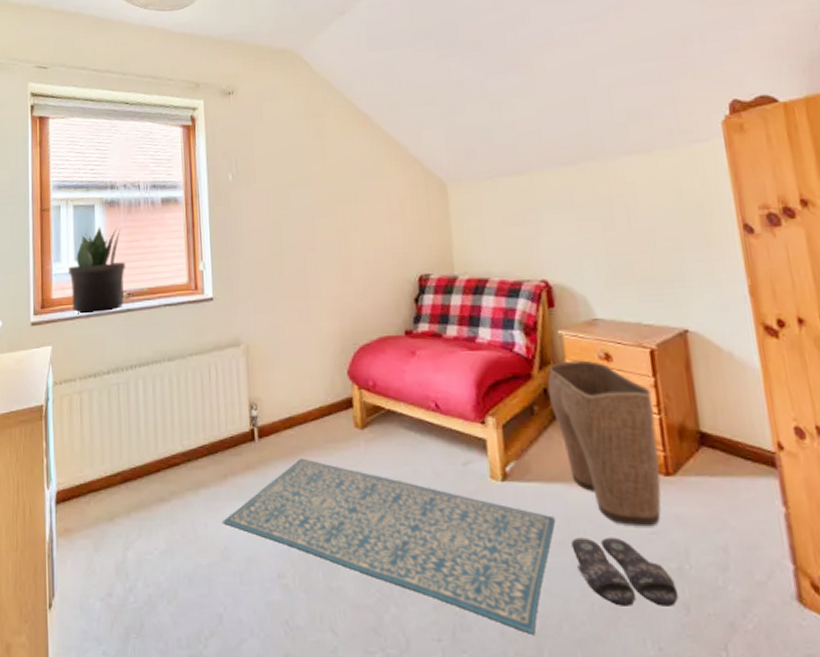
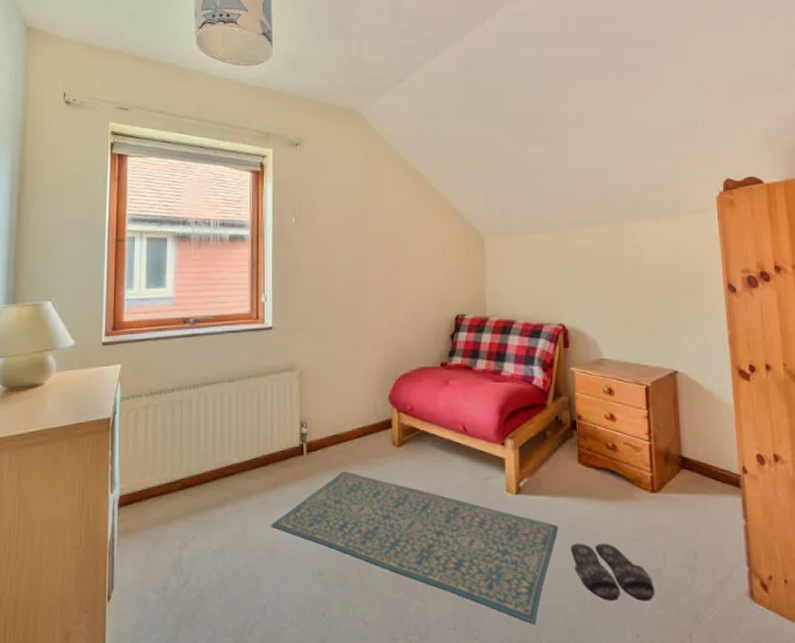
planter: present [69,227,126,314] -> none [140,258,194,337]
laundry basket: present [548,360,661,527] -> none [559,393,647,535]

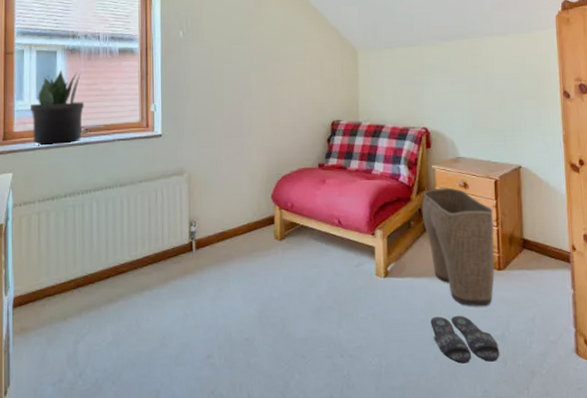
planter: none [140,258,194,337] -> present [31,71,85,146]
rug: present [271,471,559,624] -> none [163,264,421,388]
laundry basket: none [559,393,647,535] -> present [422,187,495,307]

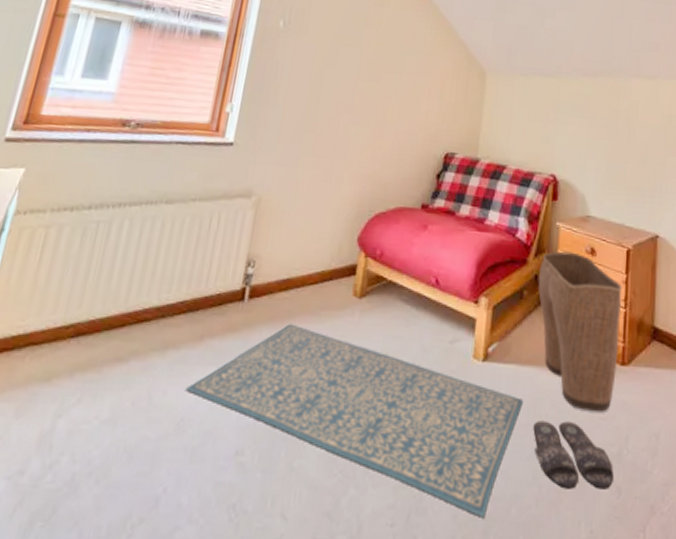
planter: present [31,71,85,146] -> none [63,46,146,140]
rug: none [163,264,421,388] -> present [186,324,524,518]

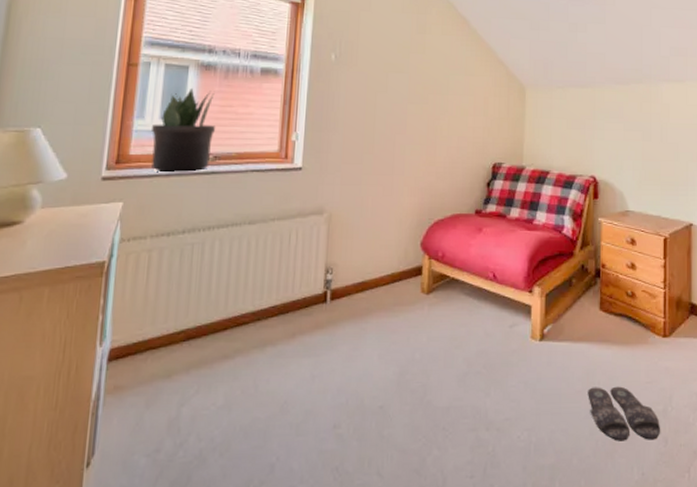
planter: none [63,46,146,140] -> present [151,88,216,173]
rug: present [186,324,524,518] -> none [286,319,578,468]
laundry basket: present [537,251,623,412] -> none [584,243,661,378]

